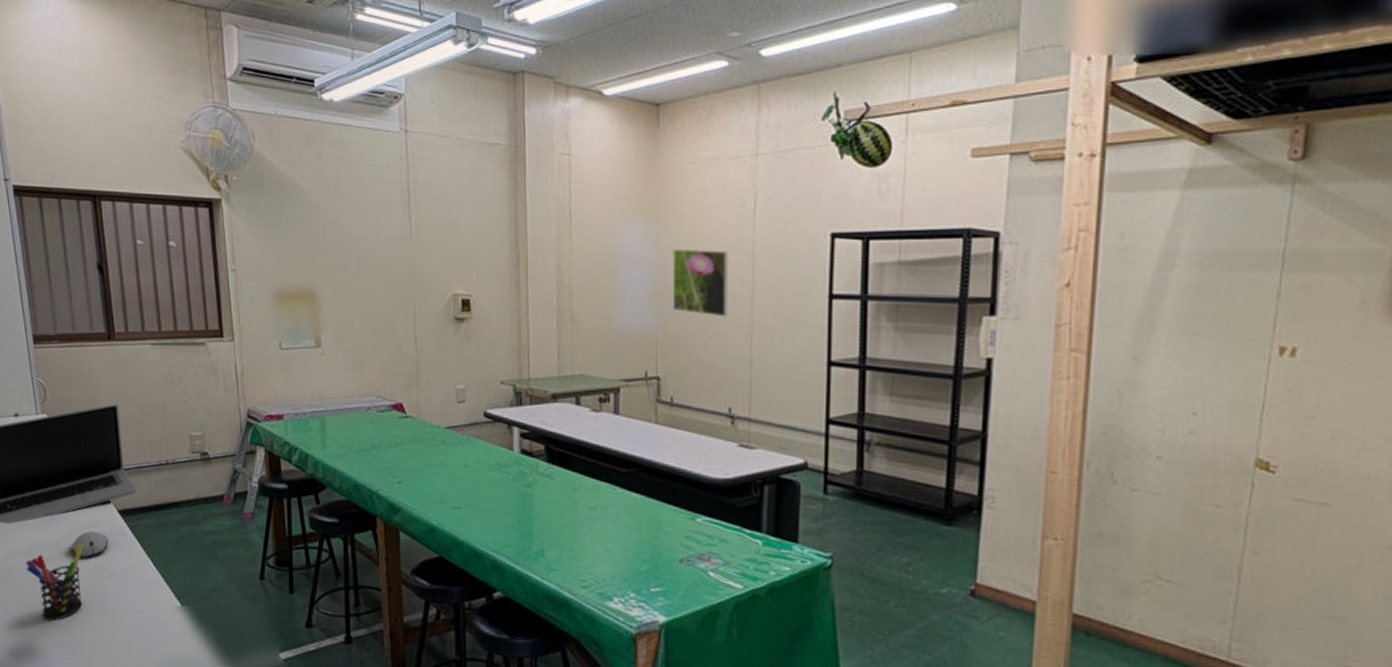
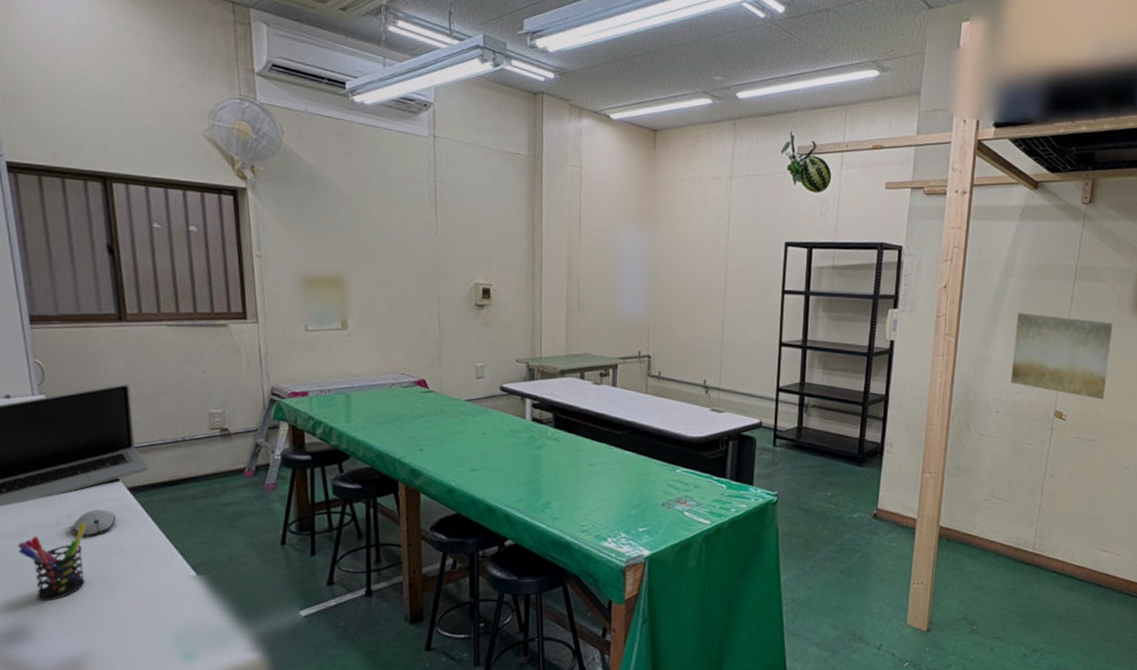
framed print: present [672,248,729,317] -> none [662,250,708,307]
wall art: none [1180,318,1353,445] -> present [1011,312,1113,400]

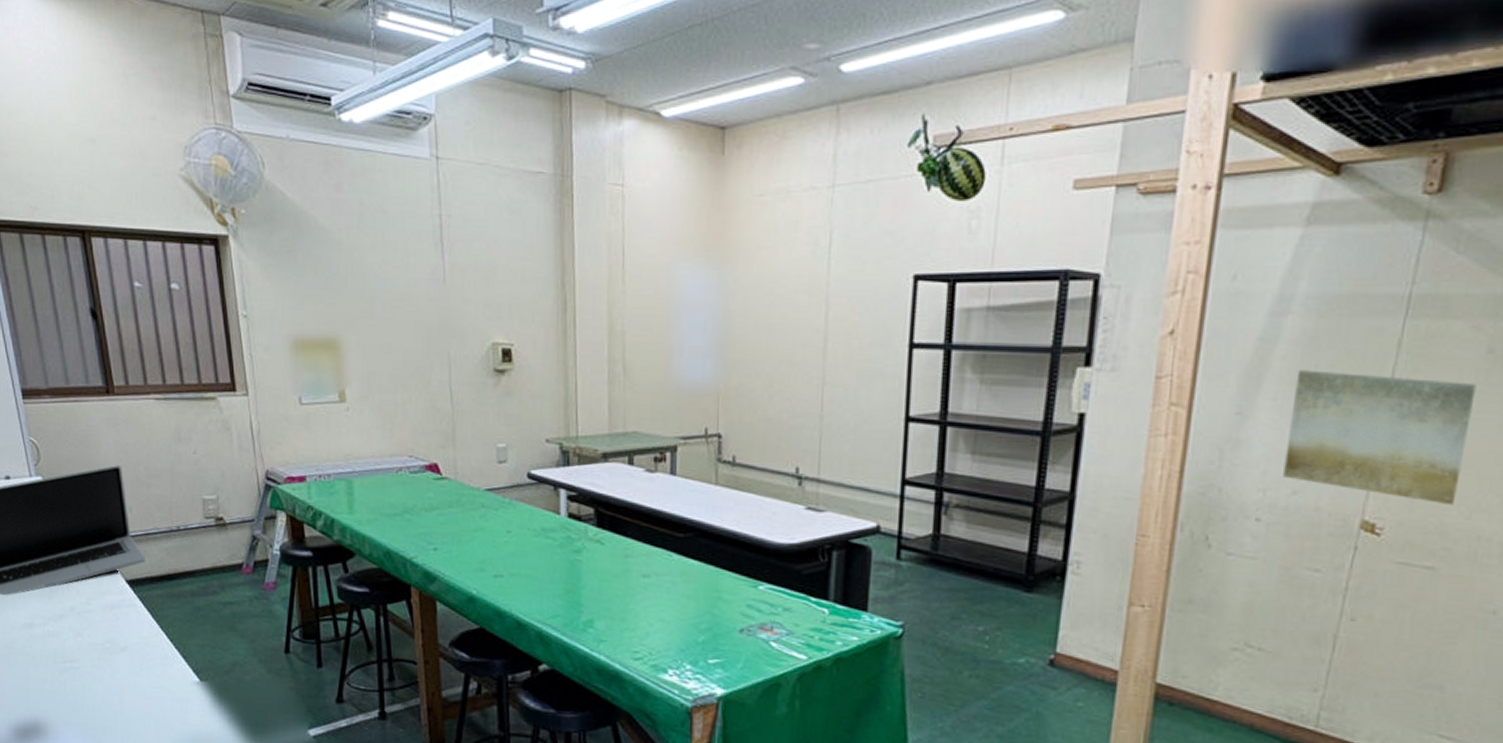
pen holder: present [18,523,87,601] -> none [27,617,92,698]
computer mouse: present [71,509,116,538] -> none [75,602,117,633]

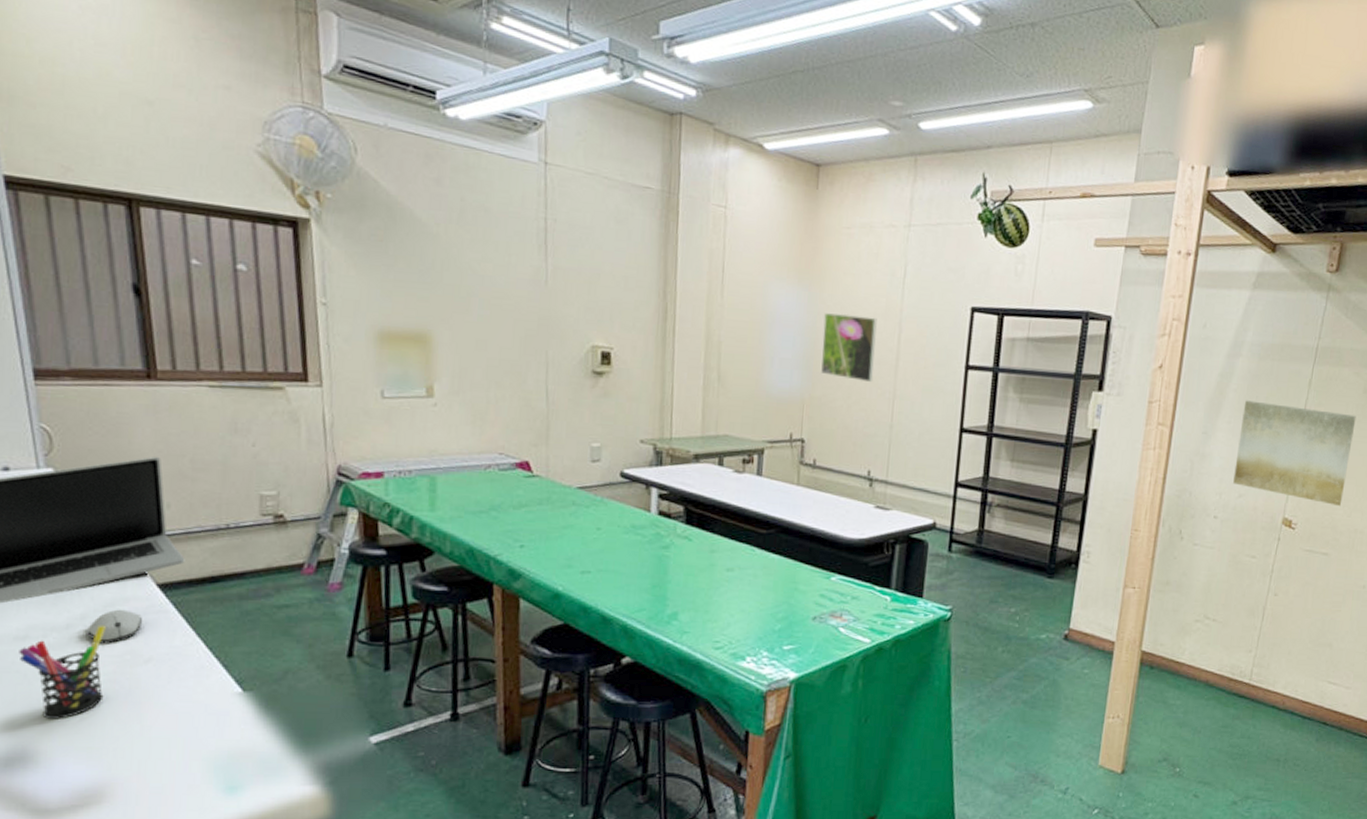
pen holder: none [27,617,92,698] -> present [19,626,106,719]
computer mouse: none [75,602,117,633] -> present [86,609,142,644]
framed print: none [736,292,800,369] -> present [821,313,877,383]

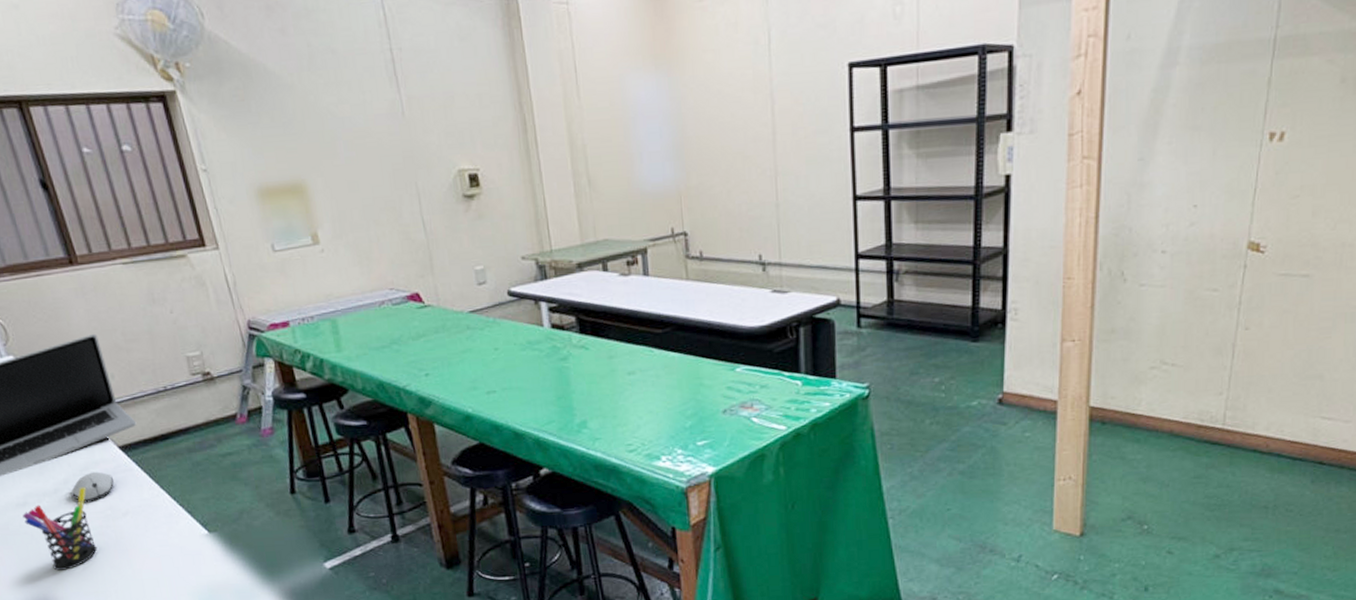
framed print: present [821,313,877,383] -> none [687,92,751,163]
wall art: present [1233,400,1356,507] -> none [1182,110,1334,220]

